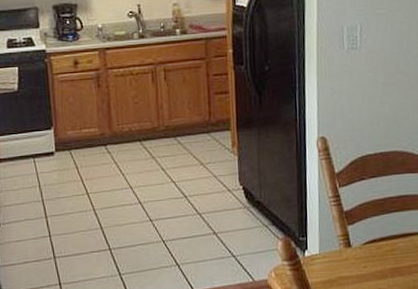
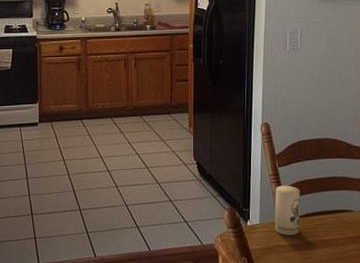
candle: none [336,208,366,265] -> present [274,185,300,235]

